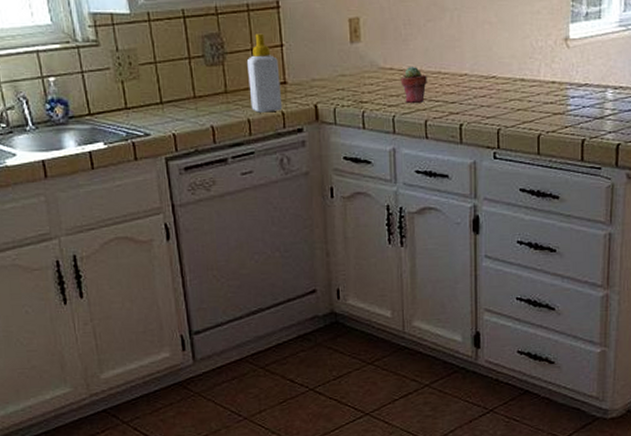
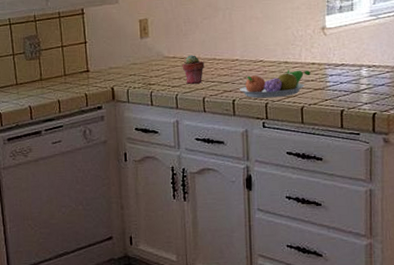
soap bottle: present [246,33,283,113] -> none [57,34,86,95]
fruit bowl: none [467,88,550,123] -> present [239,69,311,98]

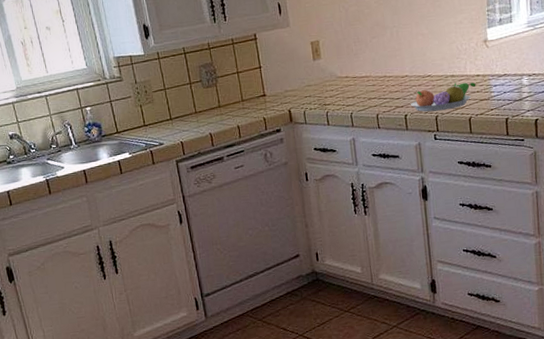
potted succulent: present [182,54,204,84] -> none [354,73,376,102]

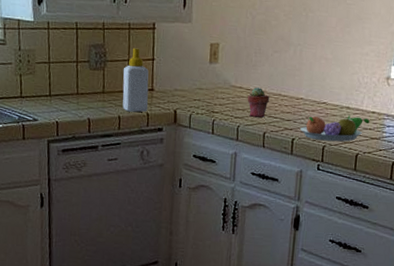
soap bottle: none [234,60,264,120] -> present [122,48,149,112]
potted succulent: none [354,73,376,102] -> present [247,87,269,118]

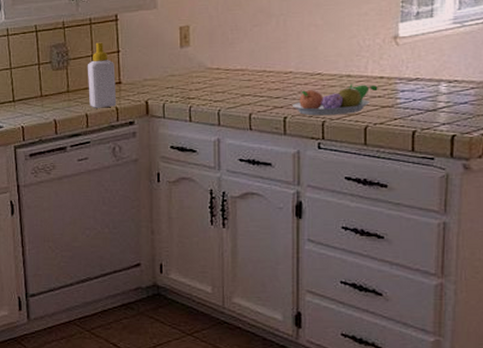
potted succulent: present [247,87,269,118] -> none [226,65,252,98]

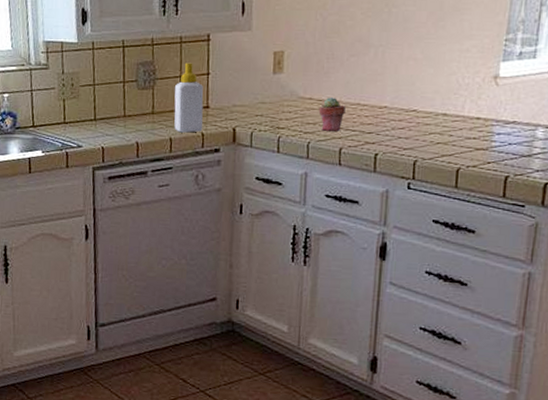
potted succulent: none [226,65,252,98] -> present [318,96,346,131]
fruit bowl: present [291,84,378,116] -> none [384,123,474,155]

